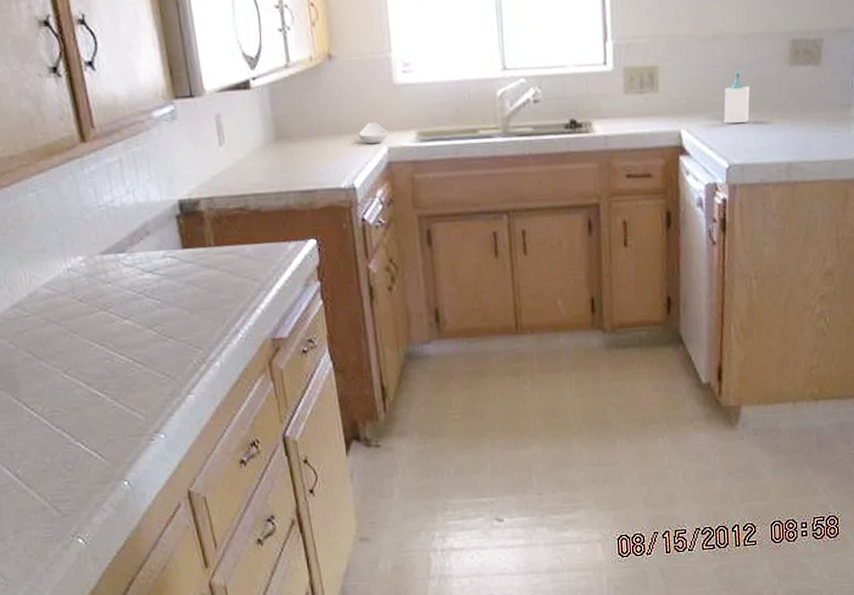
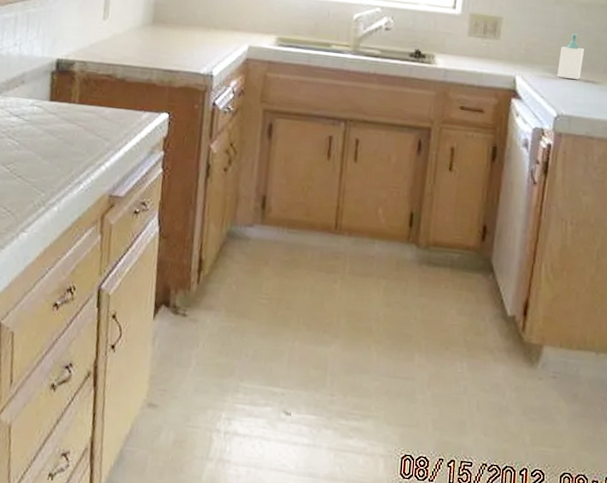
spoon rest: present [358,121,388,145] -> none [224,21,251,41]

